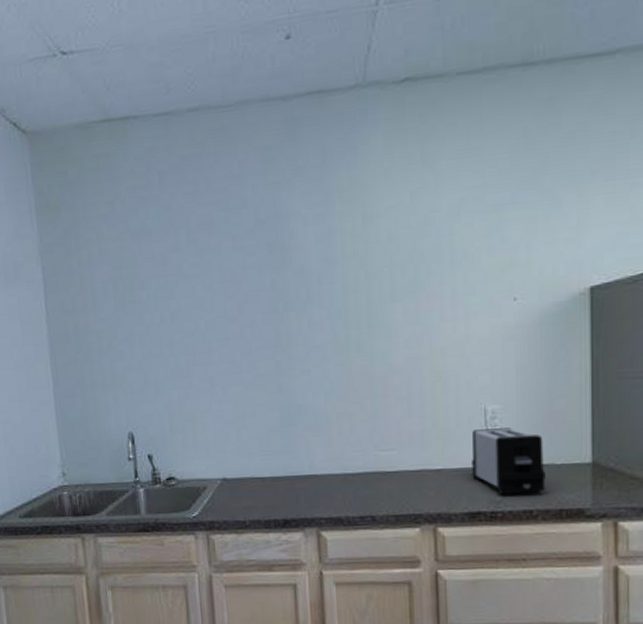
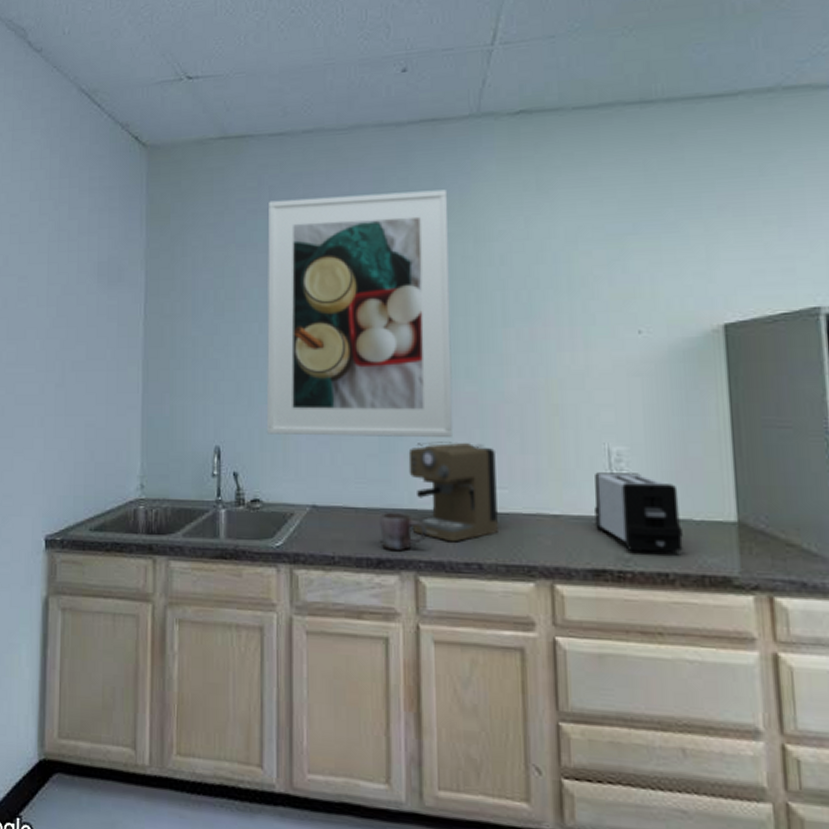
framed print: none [159,166,347,418] -> present [266,189,453,437]
mug: none [284,478,327,512] -> present [380,511,428,551]
coffee maker: none [307,412,388,500] -> present [408,441,498,542]

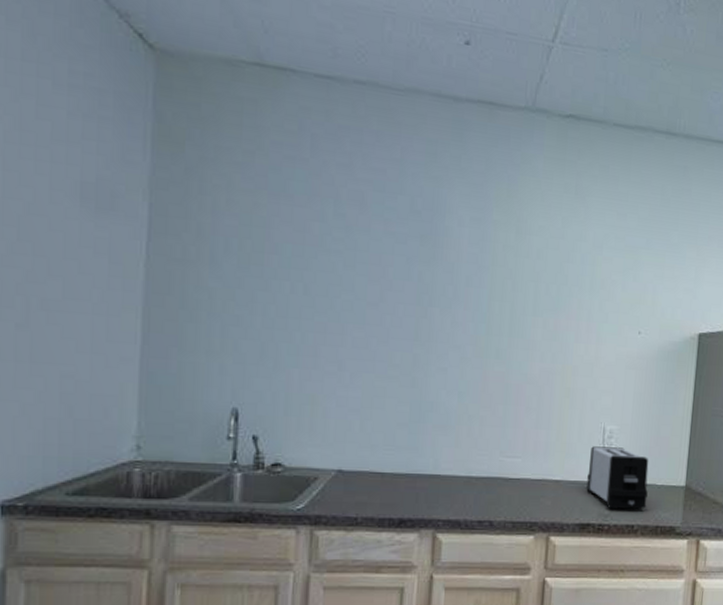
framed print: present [266,189,453,437] -> none [292,150,497,411]
mug: present [380,511,428,551] -> none [404,476,448,512]
coffee maker: present [408,441,498,542] -> none [435,414,514,504]

